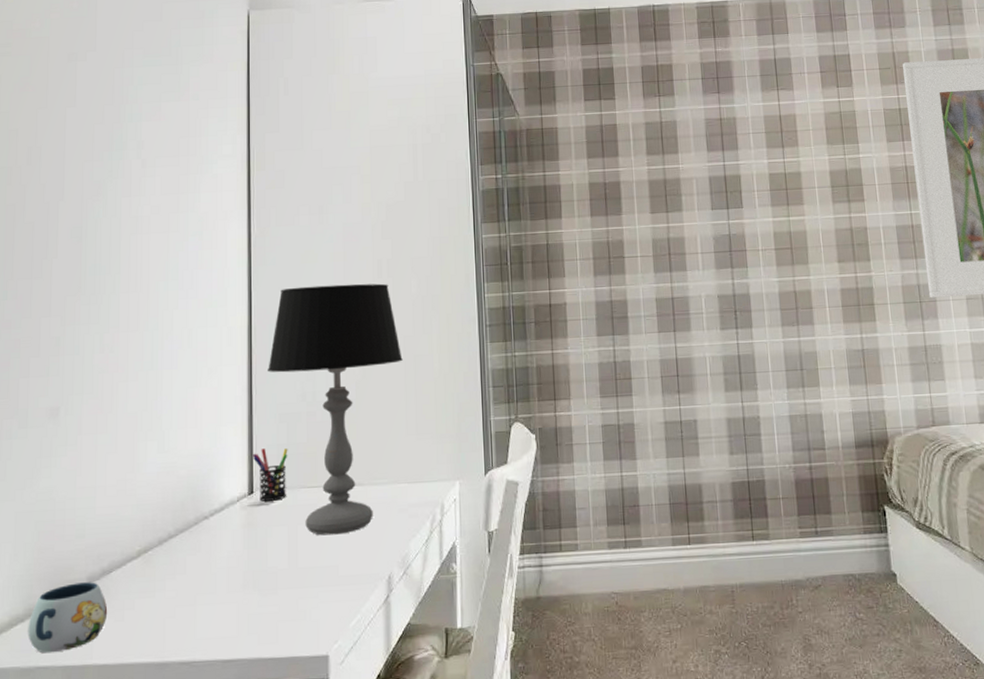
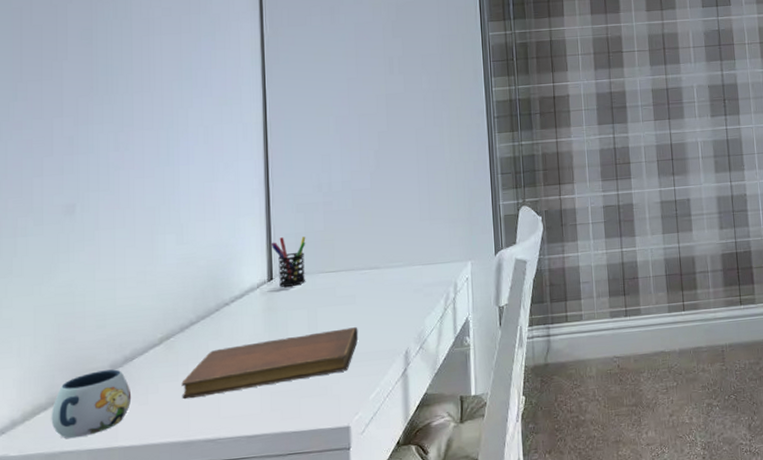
notebook: none [158,548,340,618] -> present [181,327,359,400]
table lamp: present [268,283,403,536] -> none [284,79,415,317]

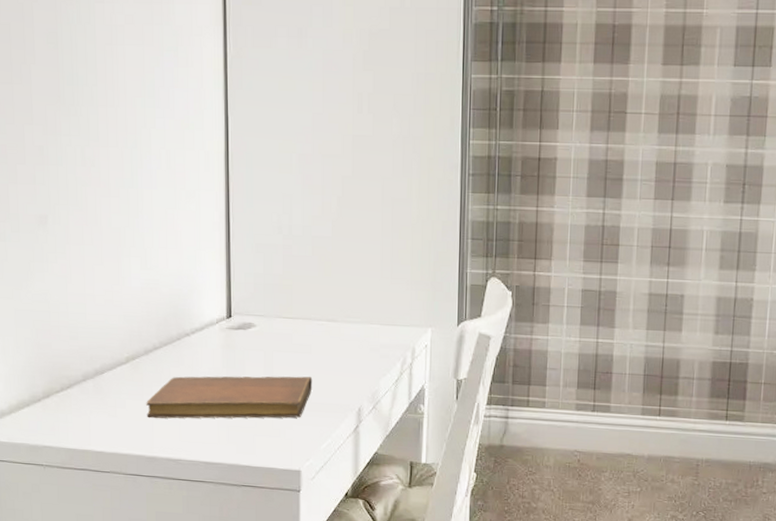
mug: present [51,369,132,439] -> none [33,379,102,436]
pen holder: present [271,236,306,287] -> none [230,276,265,327]

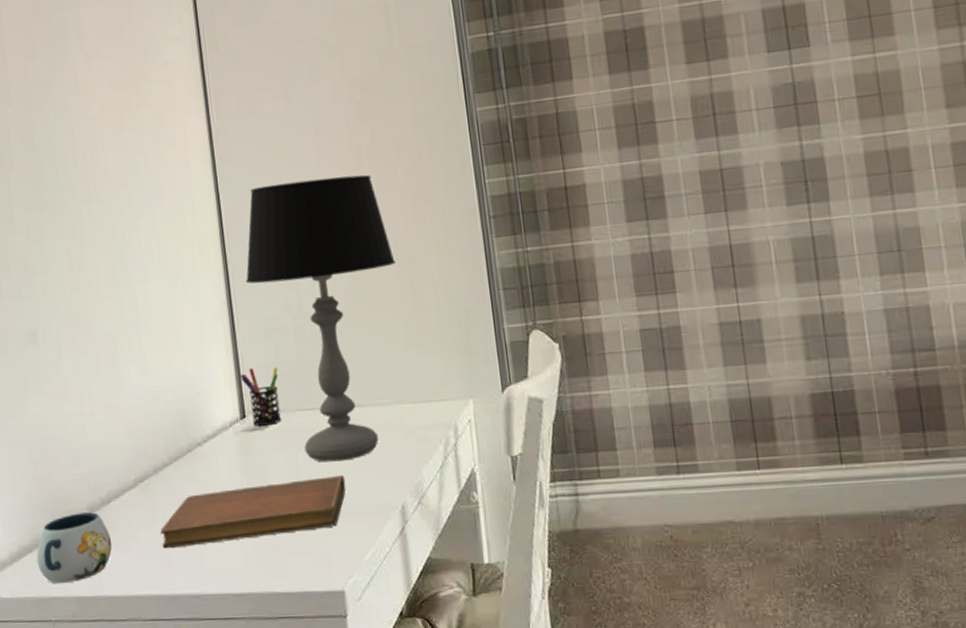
mug: none [33,379,102,436] -> present [36,512,112,584]
pen holder: none [230,276,265,327] -> present [240,367,281,426]
table lamp: none [245,115,380,365] -> present [246,174,396,463]

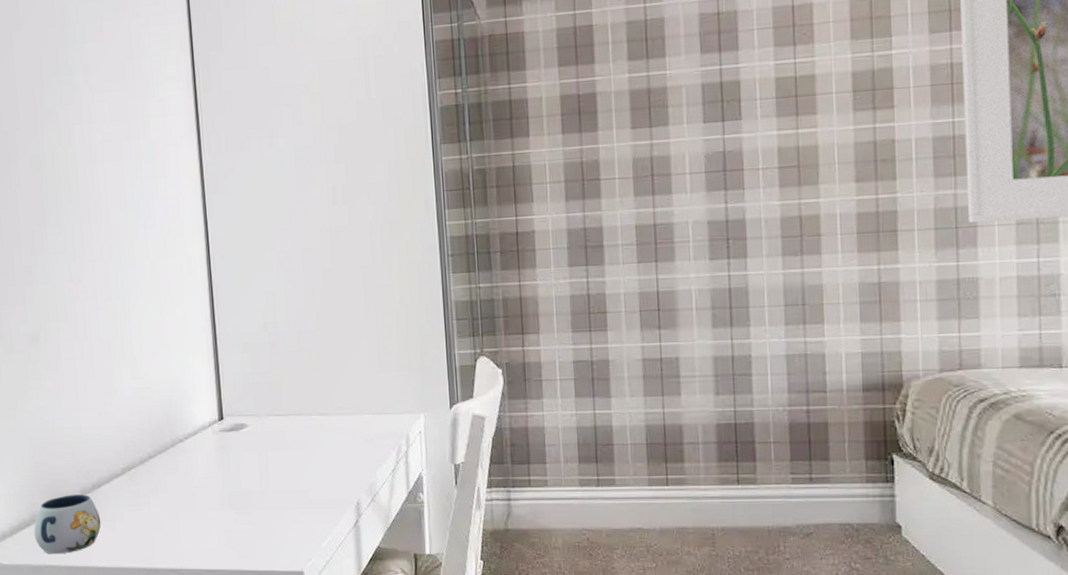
notebook: present [160,475,346,549] -> none [144,474,309,529]
pen holder: present [240,367,281,426] -> none [219,377,254,427]
table lamp: present [246,174,396,463] -> none [228,211,362,462]

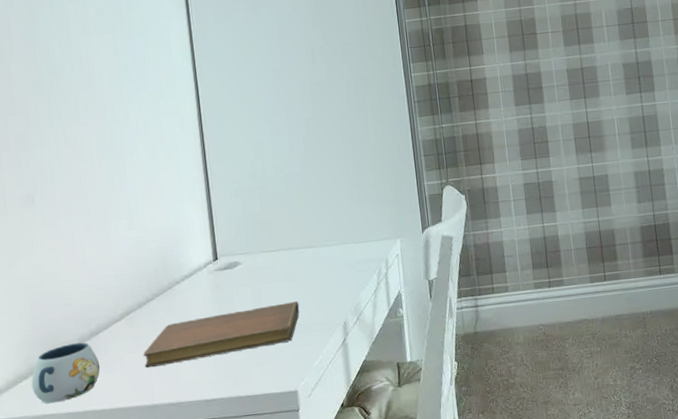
notebook: none [144,474,309,529] -> present [143,301,300,369]

